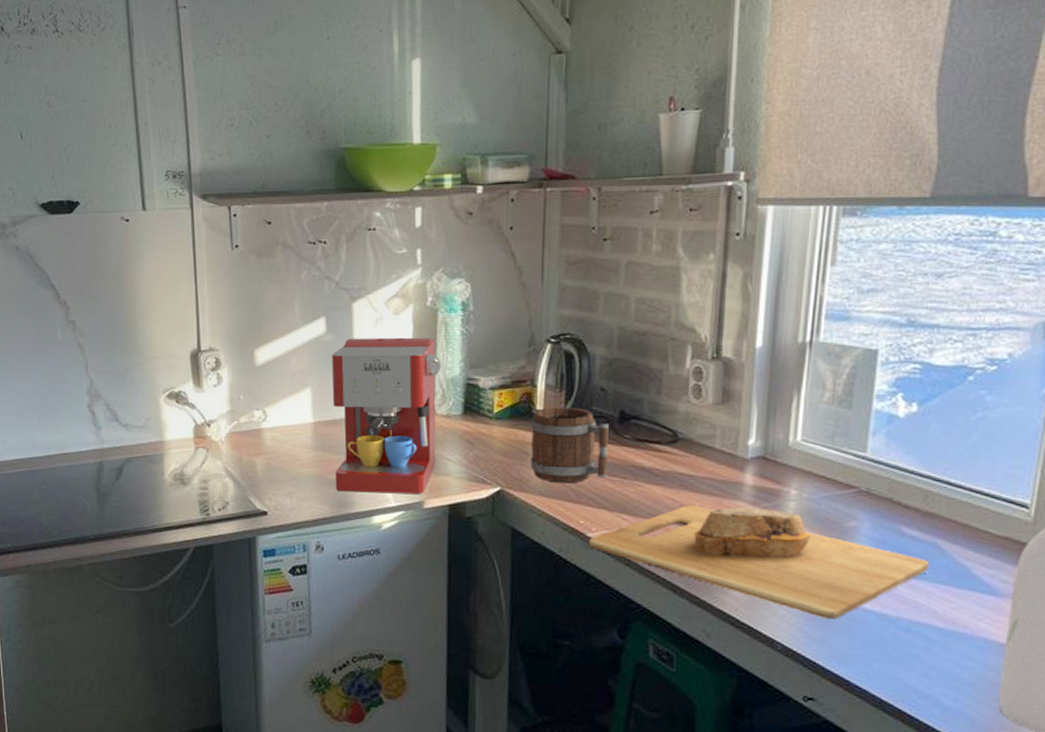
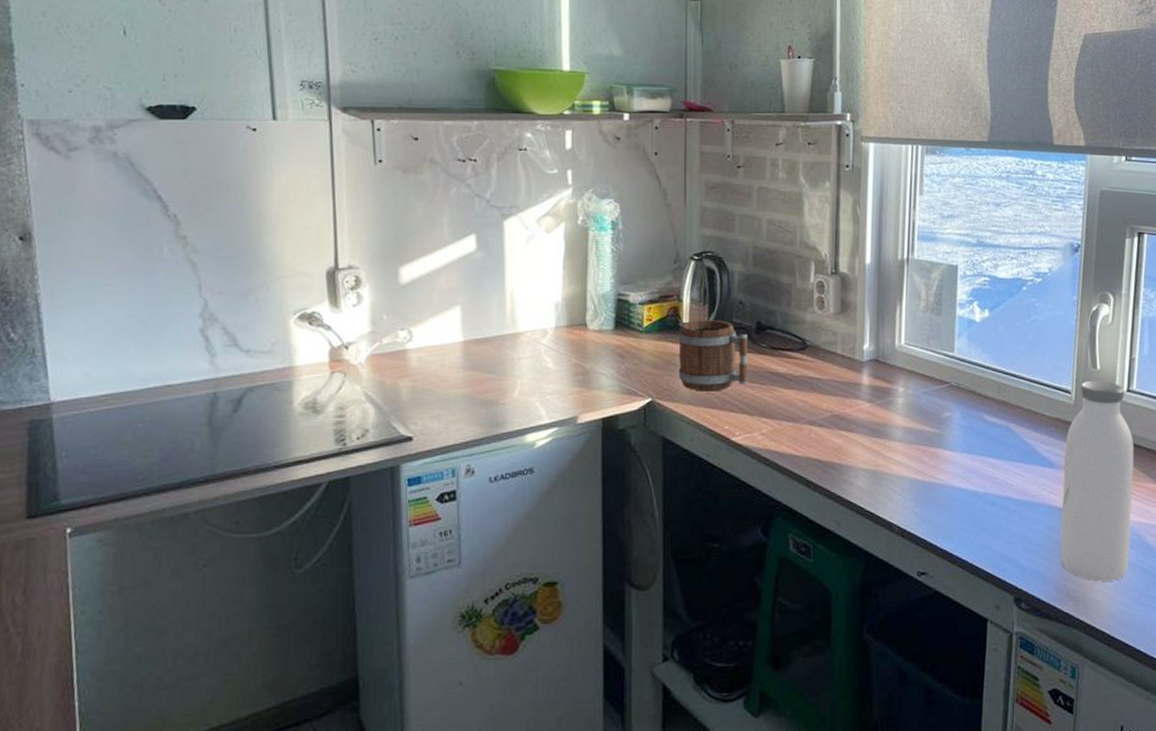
coffee maker: present [331,337,441,494] -> none [481,255,593,411]
cutting board: present [589,505,930,620] -> none [733,405,1006,501]

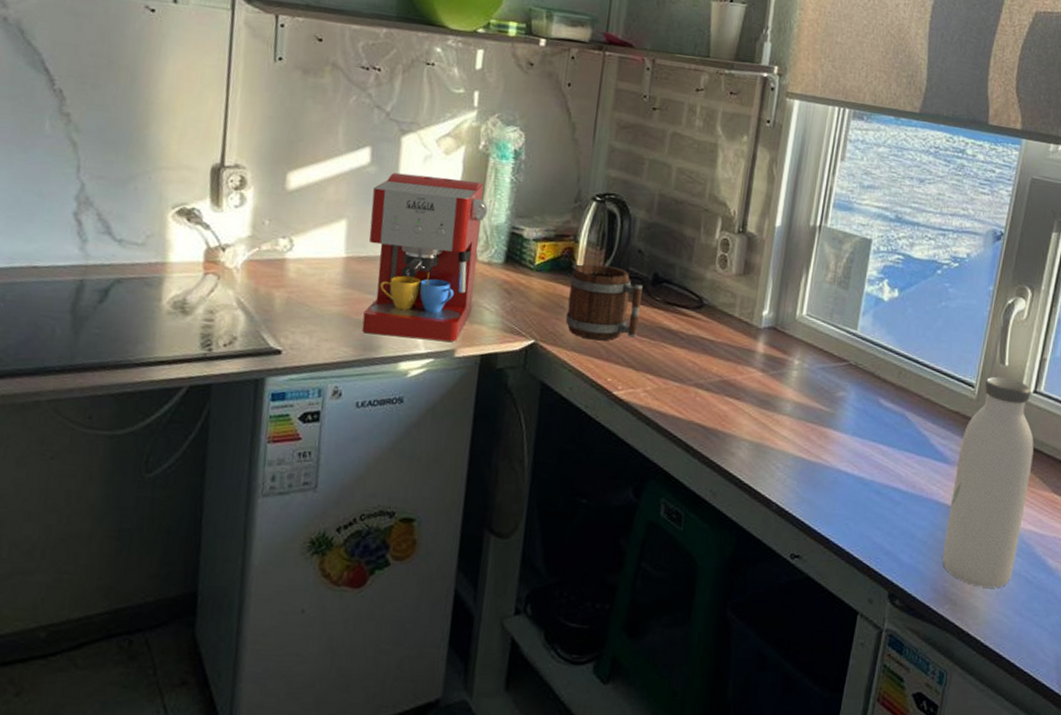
coffee maker: none [481,255,593,411] -> present [362,172,488,342]

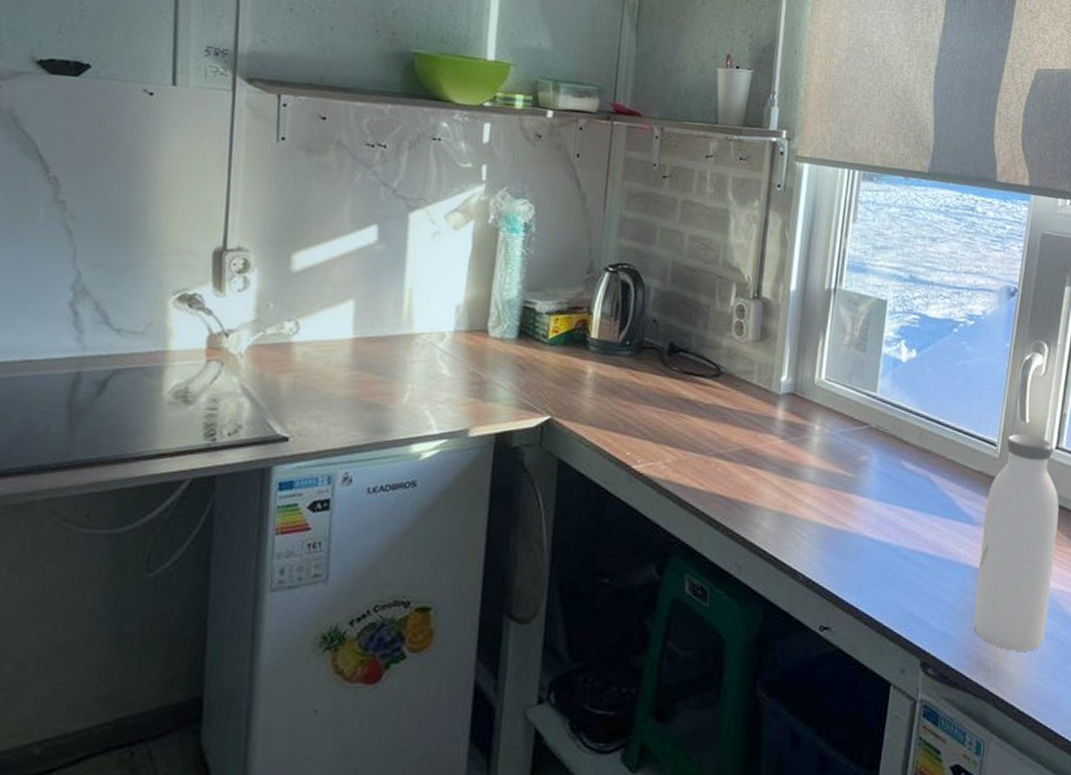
coffee maker: present [362,172,488,342] -> none [372,249,499,421]
mug: present [565,264,643,340] -> none [581,335,659,414]

